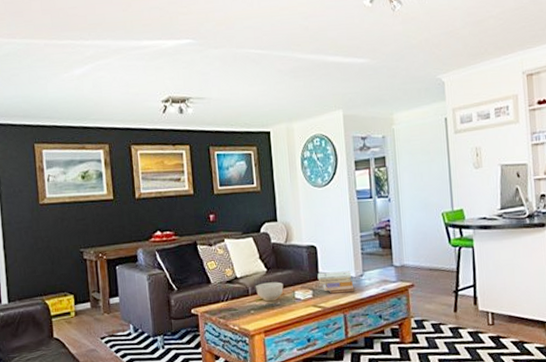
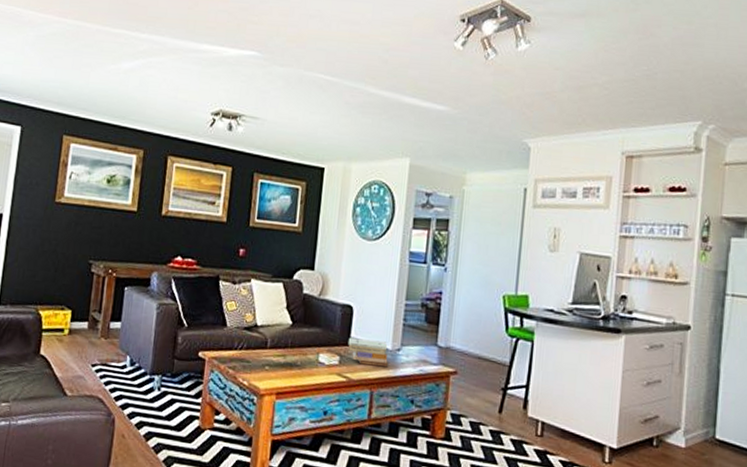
bowl: present [256,281,284,302] -> none [275,336,308,360]

